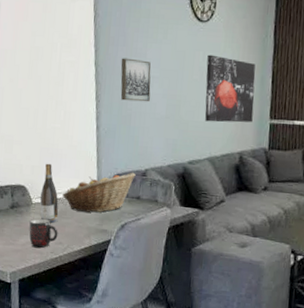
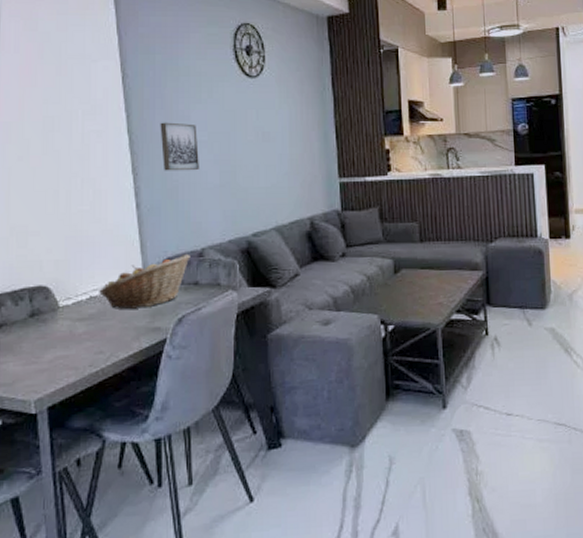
mug: present [29,218,58,249] -> none [57,324,97,363]
wine bottle: present [40,163,59,224] -> none [70,254,96,330]
wall art: present [204,54,256,123] -> none [261,112,320,187]

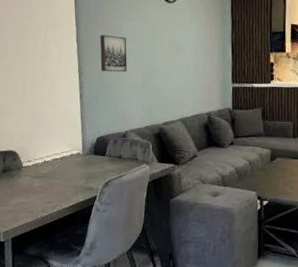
fruit basket: present [99,253,191,310] -> none [51,134,117,173]

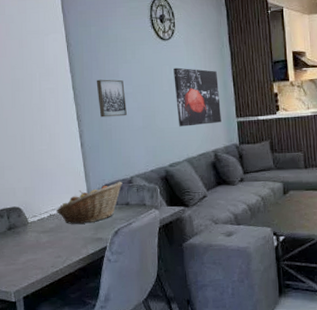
fruit basket: none [51,134,117,173] -> present [56,181,123,225]
wall art: none [175,30,218,88] -> present [173,67,221,127]

